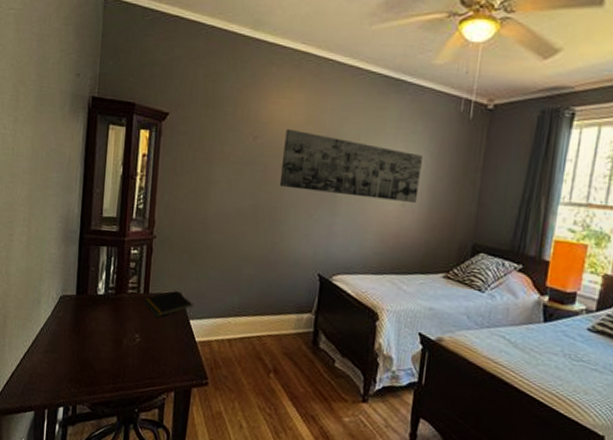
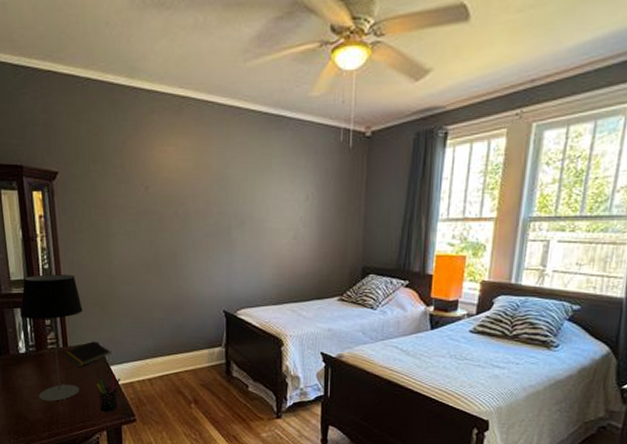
table lamp: none [106,214,171,352] -> present [20,274,83,401]
pen holder: none [171,329,199,371] -> present [96,374,121,412]
wall art: present [279,128,422,203] -> none [175,175,308,235]

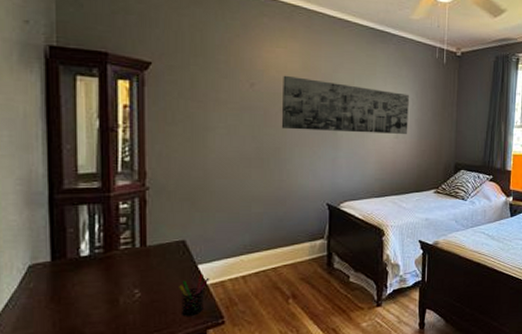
table lamp: present [20,274,83,401] -> none [87,167,169,311]
notepad: present [62,340,111,368] -> none [139,238,200,269]
wall art: none [175,175,308,235] -> present [281,75,409,134]

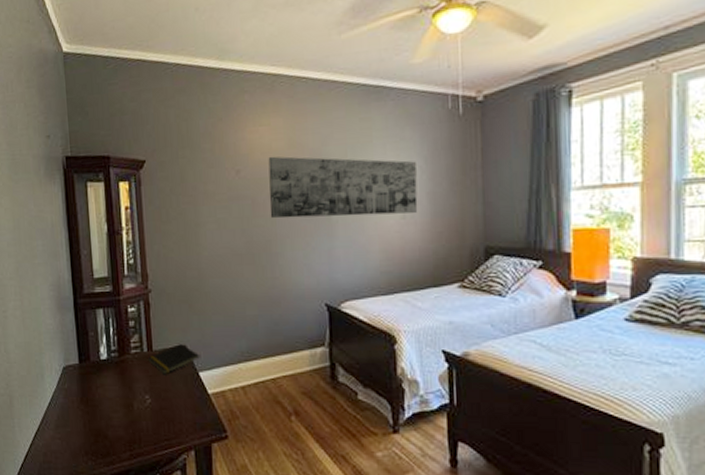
notepad: none [139,238,200,269] -> present [147,343,200,375]
pen holder: present [179,273,210,316] -> none [183,381,211,427]

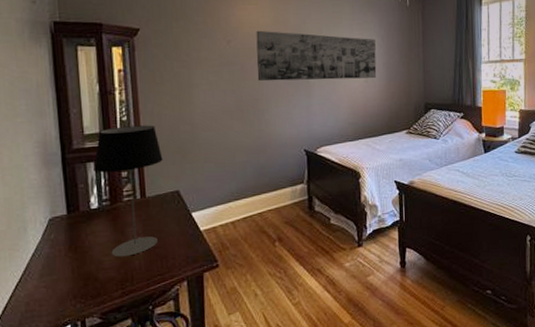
table lamp: none [103,269,169,415] -> present [93,125,163,257]
notepad: present [147,343,200,375] -> none [140,188,193,218]

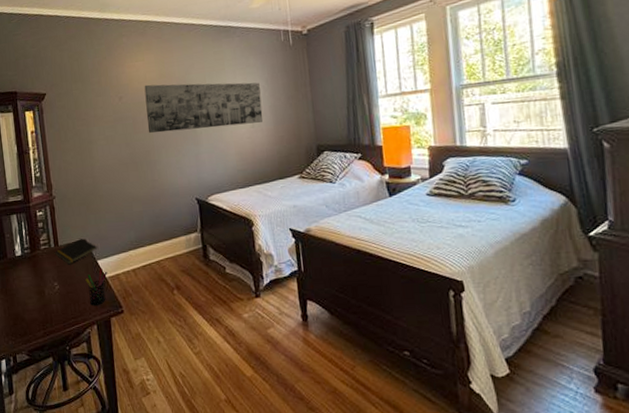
table lamp: present [93,125,163,257] -> none [16,179,71,300]
notepad: none [140,188,193,218] -> present [54,238,98,265]
pen holder: none [176,220,203,261] -> present [85,268,108,306]

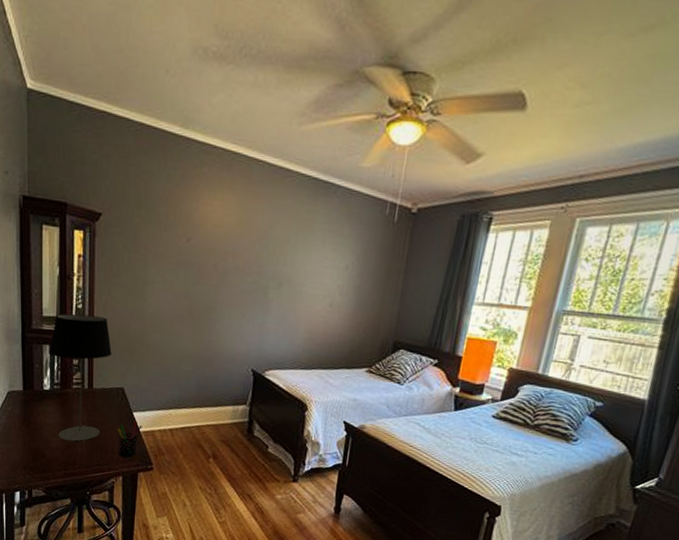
table lamp: none [16,179,71,300] -> present [49,313,112,442]
notepad: present [54,238,98,265] -> none [87,385,136,411]
wall art: present [144,82,264,134] -> none [213,230,349,303]

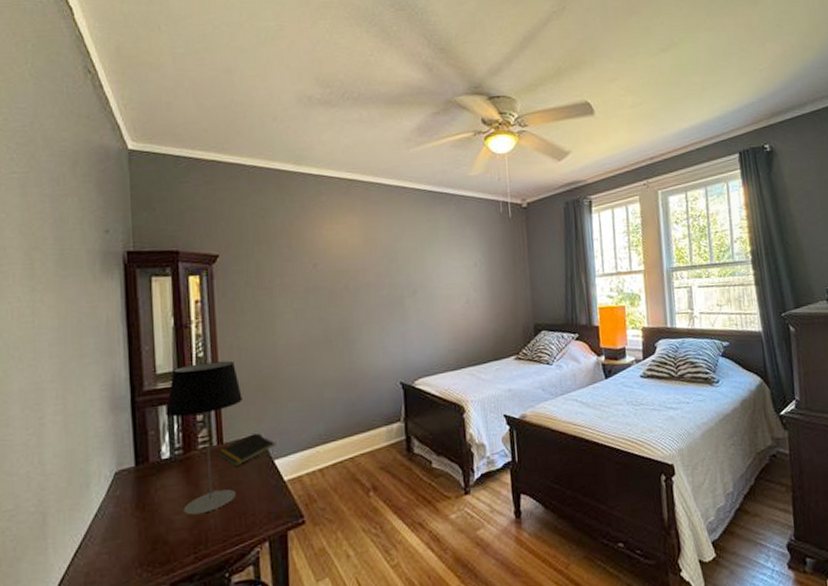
notepad: none [87,385,136,411] -> present [216,432,276,467]
pen holder: present [117,420,142,458] -> none [257,469,287,517]

